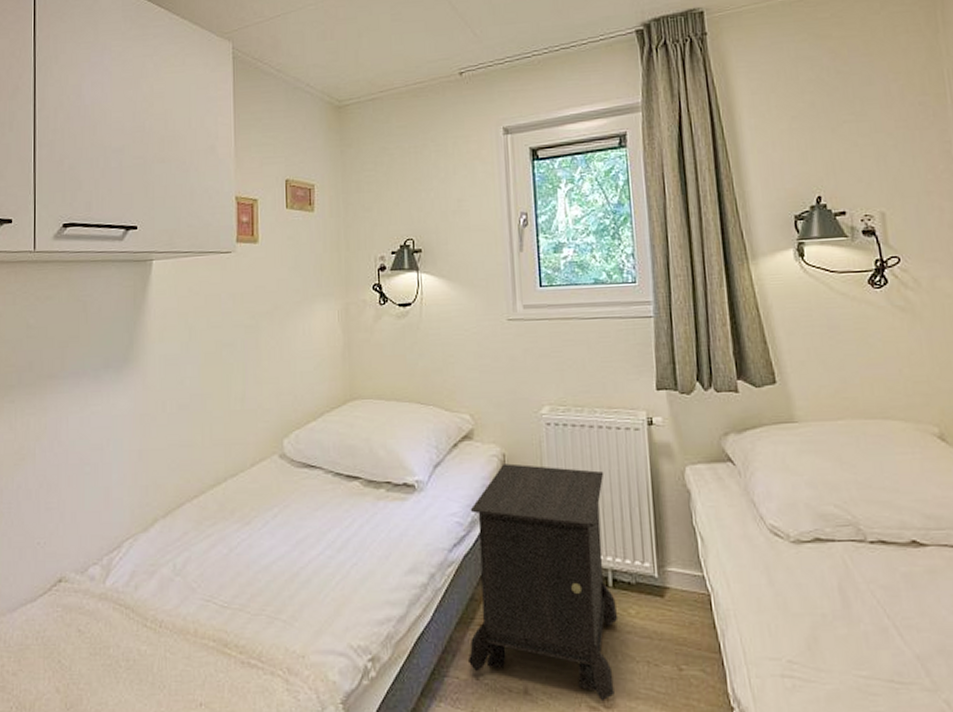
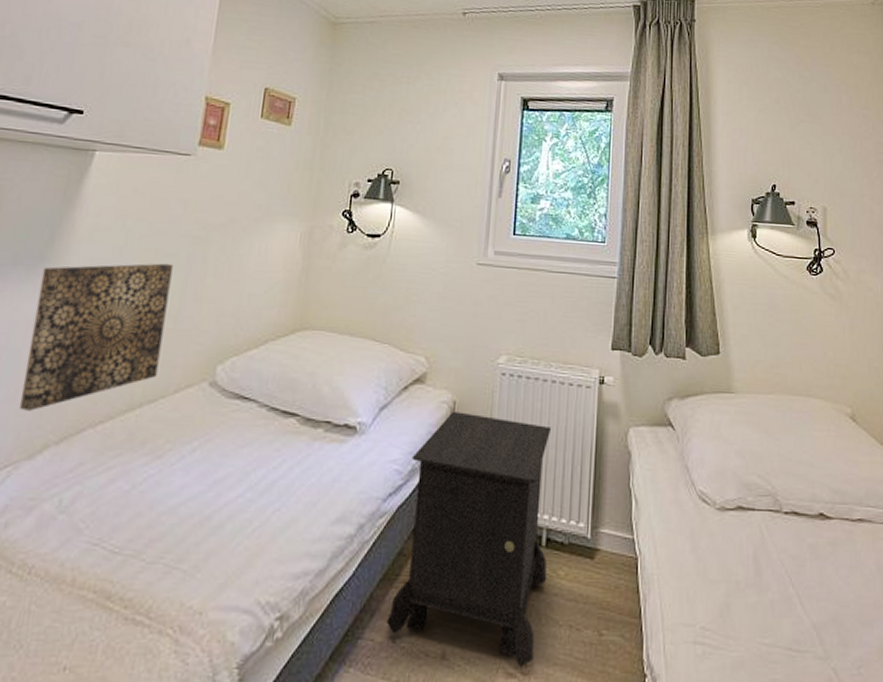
wall art: none [128,352,234,491] -> present [18,263,173,411]

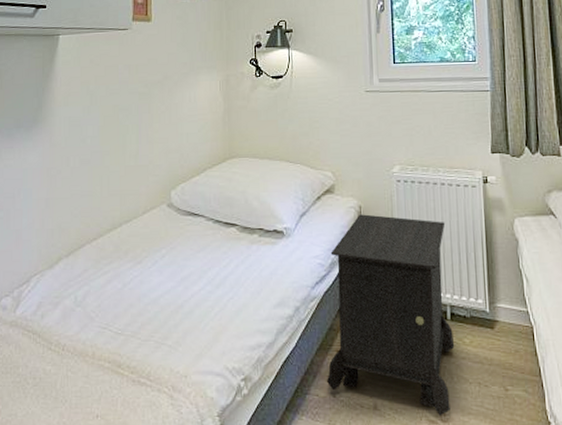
wall art: present [18,263,173,411] -> none [37,116,128,234]

